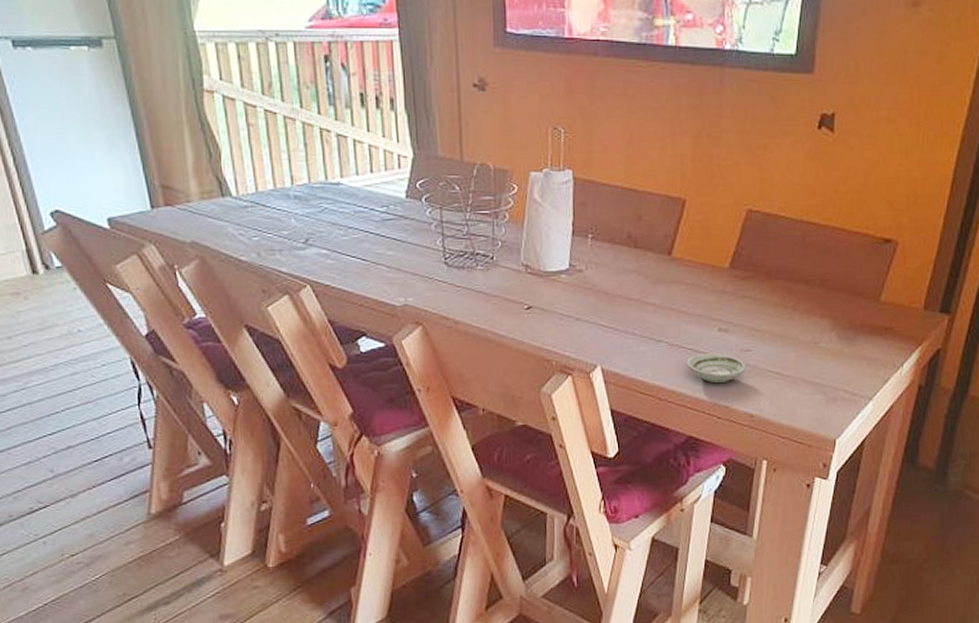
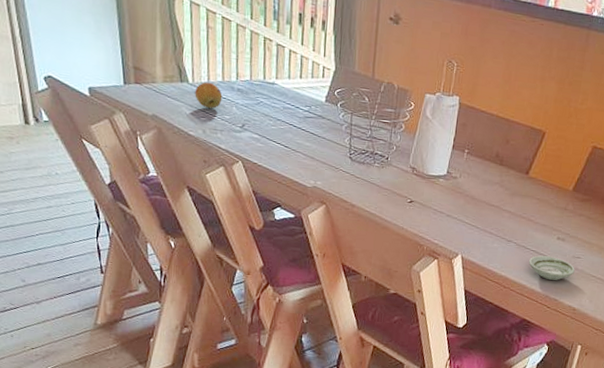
fruit: none [241,192,277,226] -> present [195,82,223,109]

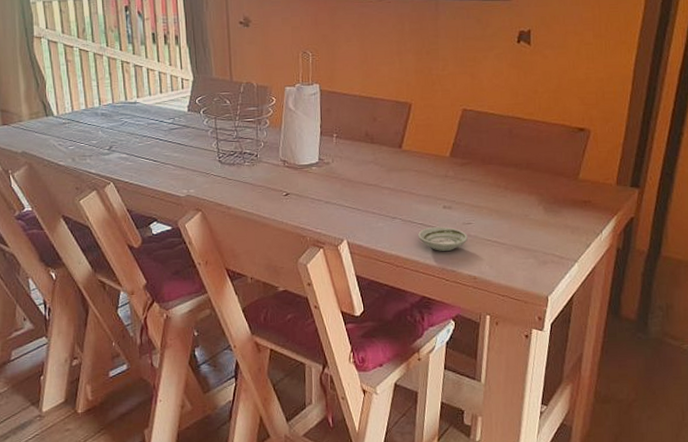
fruit: present [195,82,223,109] -> none [60,112,88,137]

